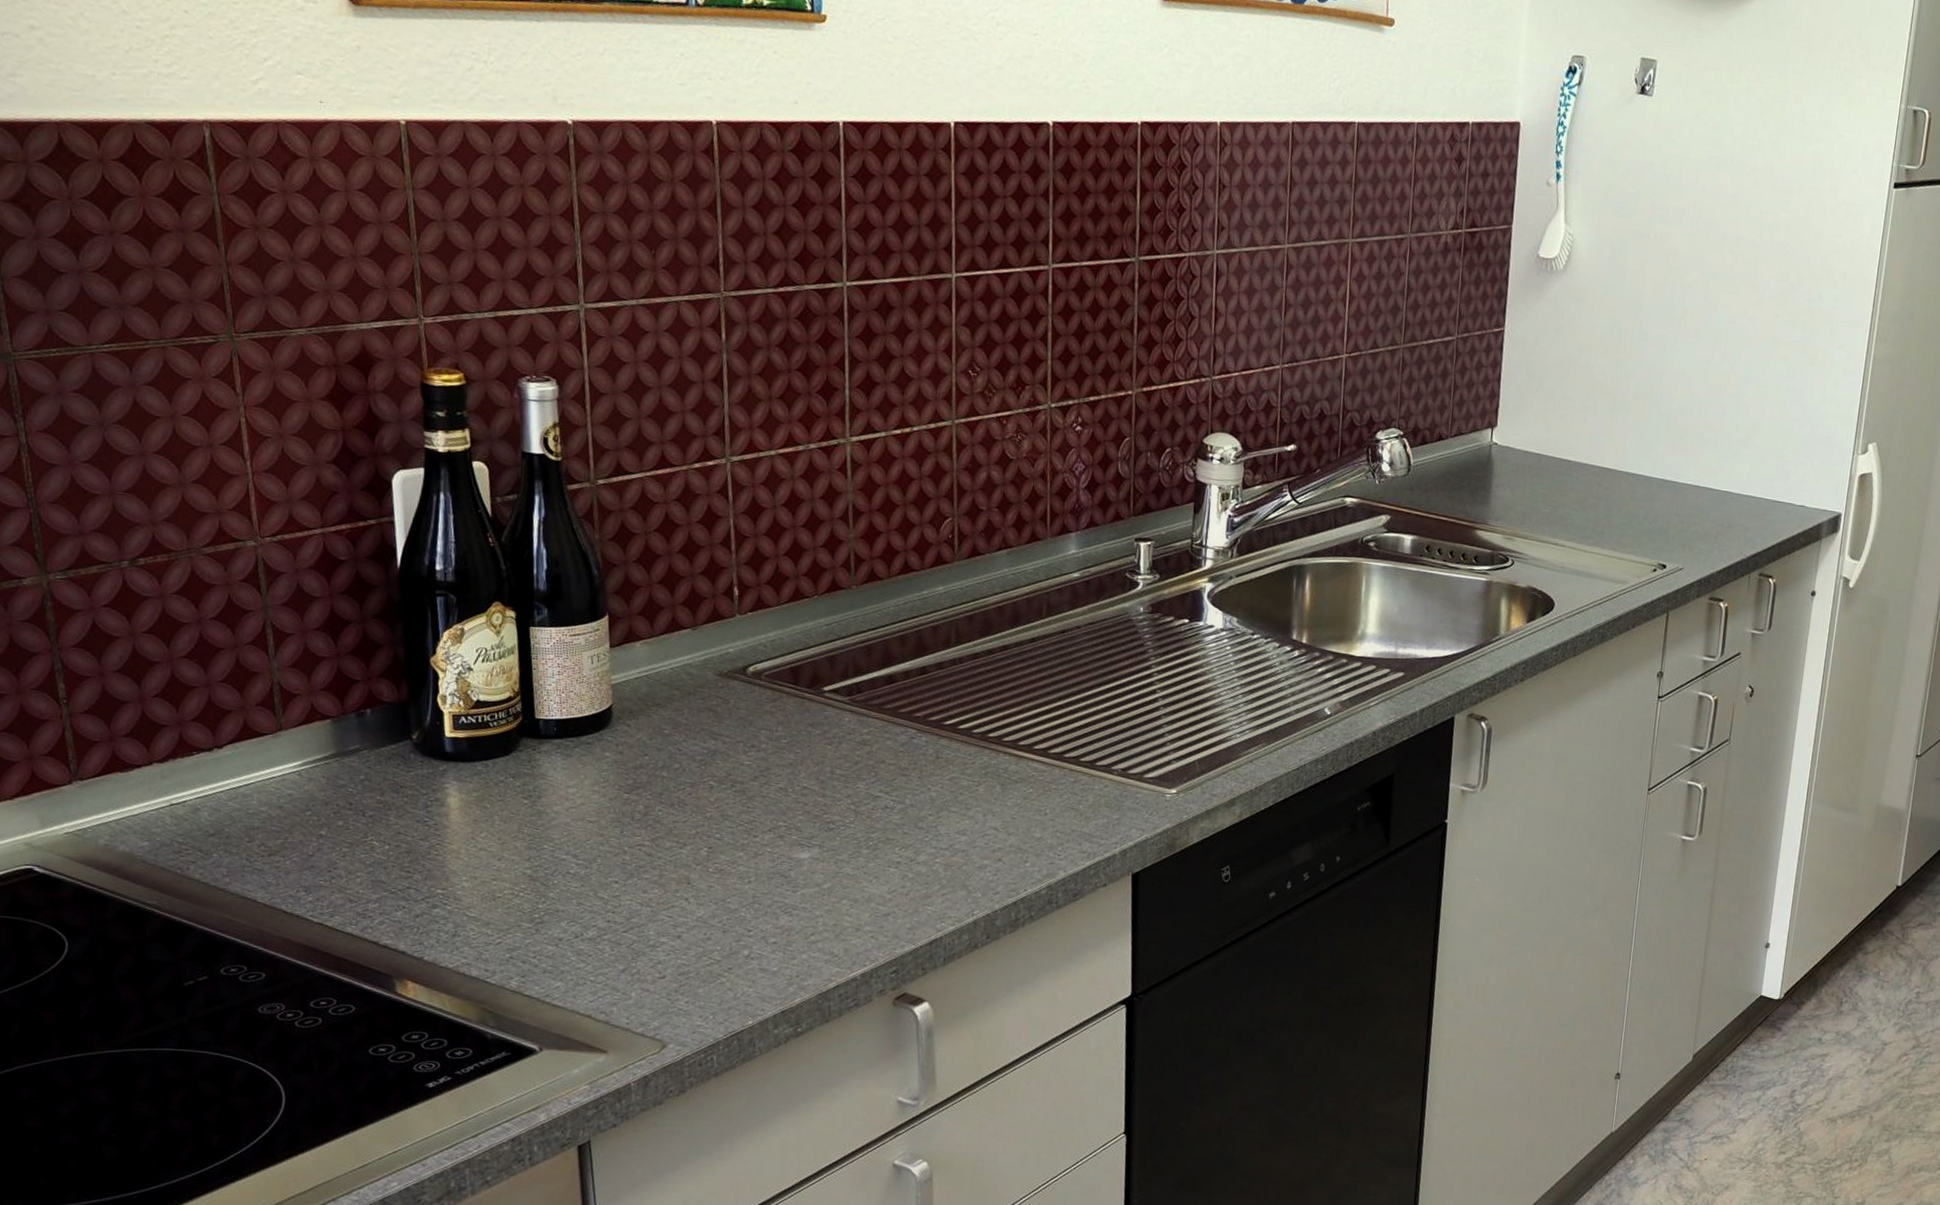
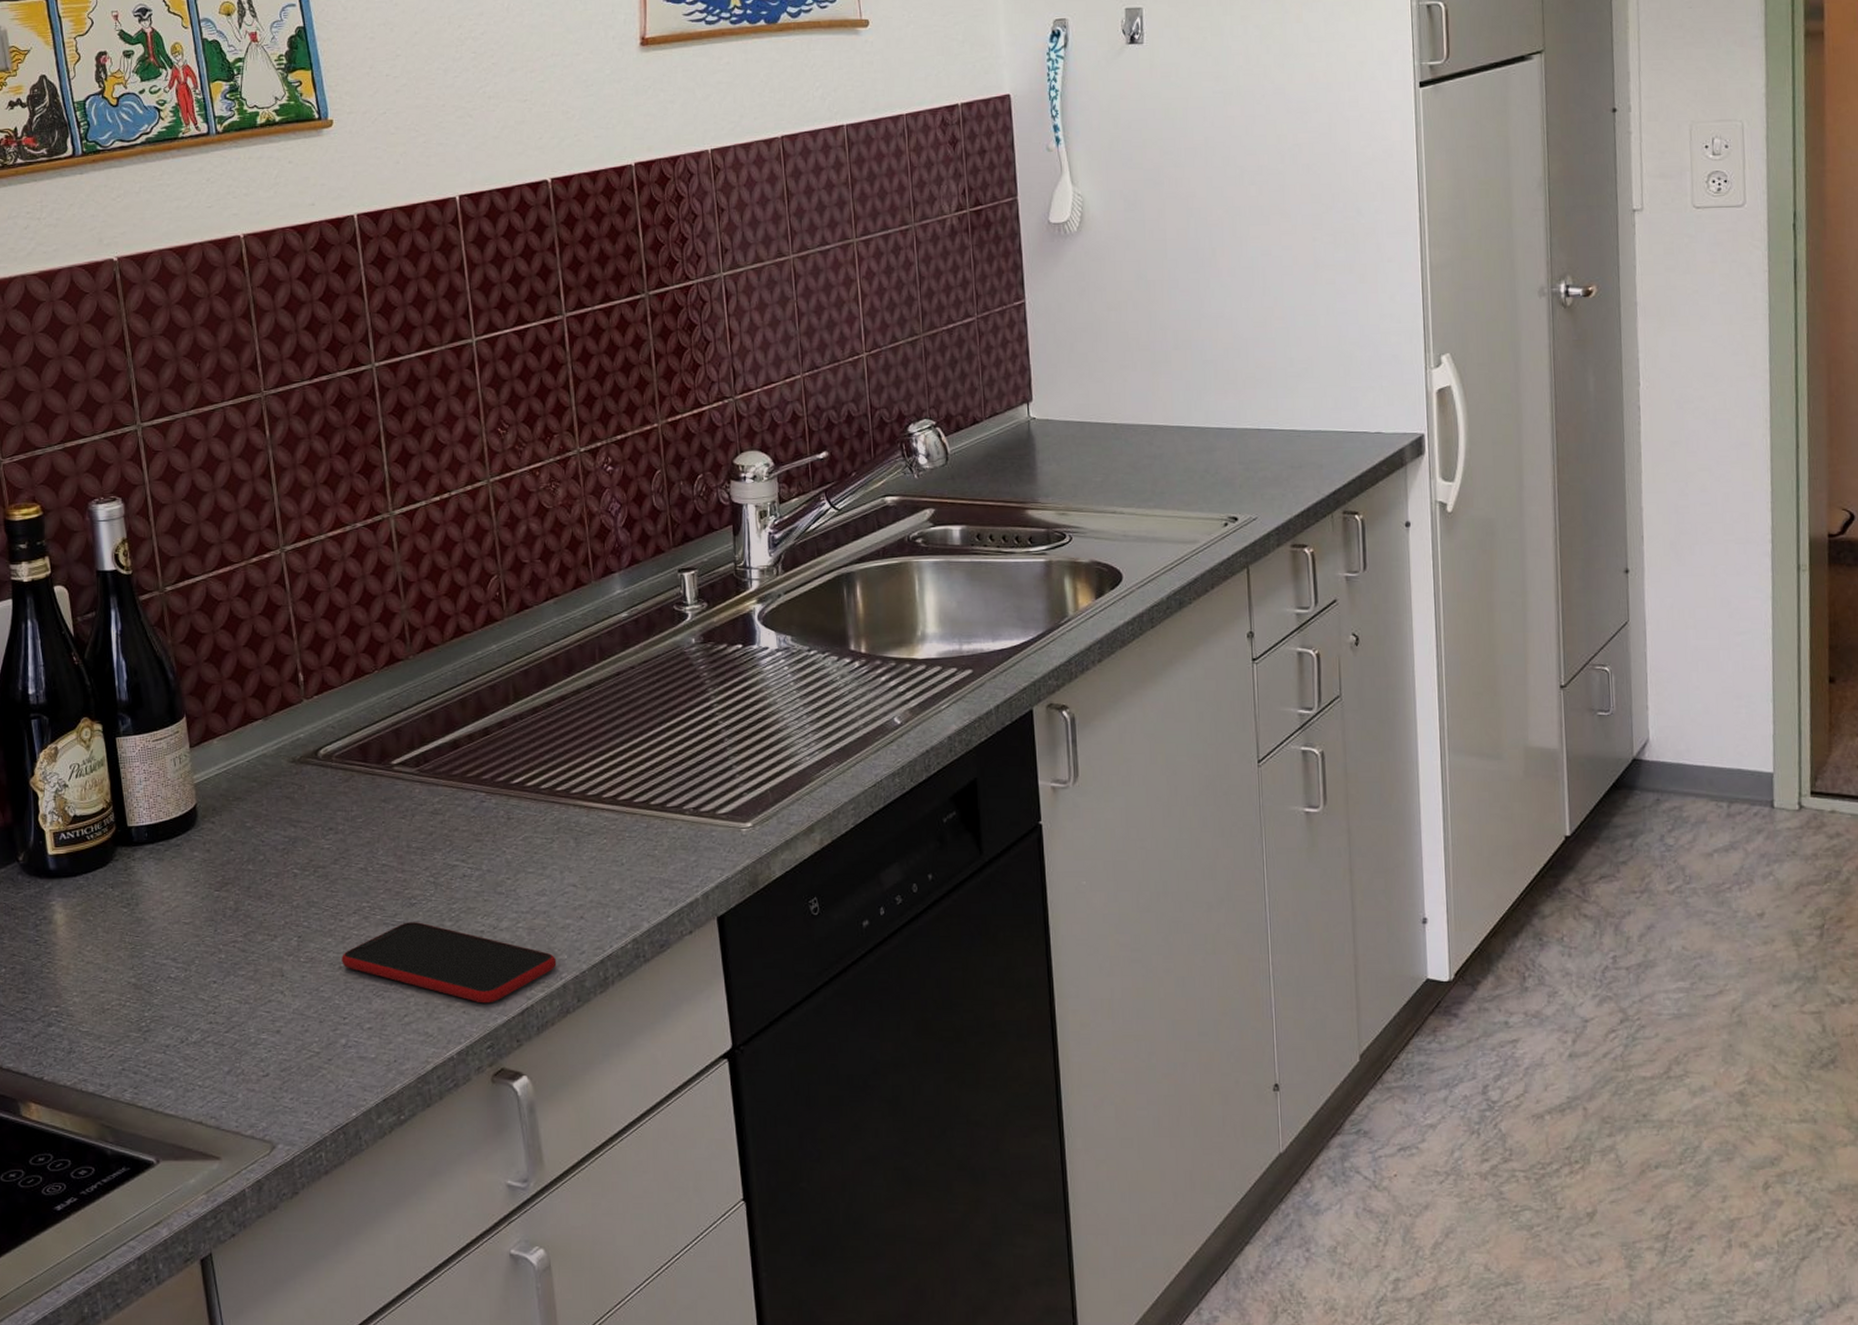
smartphone: none [752,845,970,931] -> present [342,922,557,1004]

